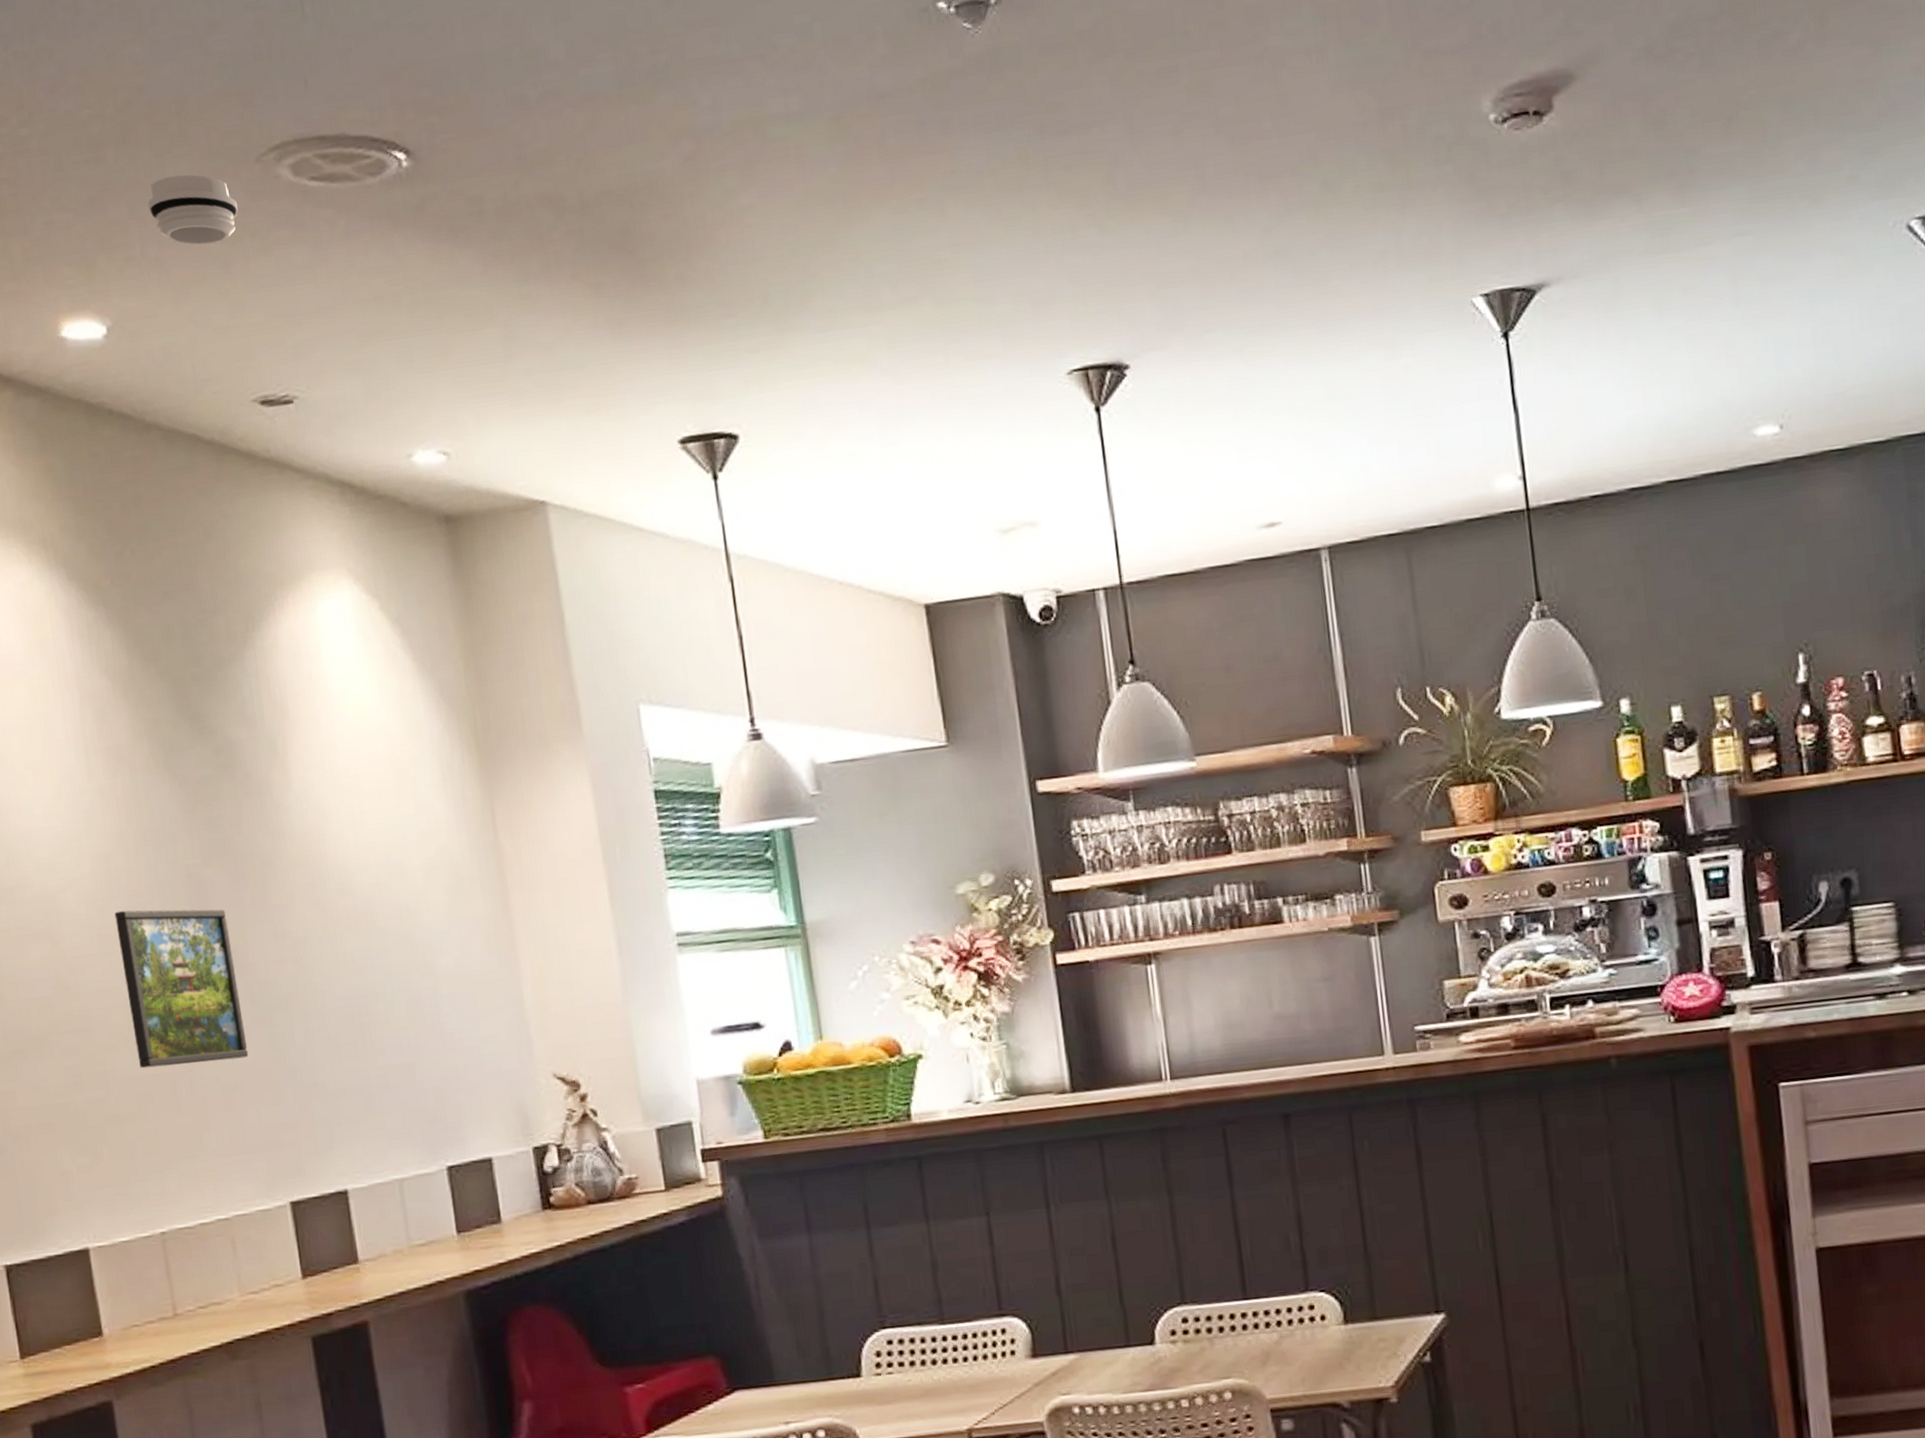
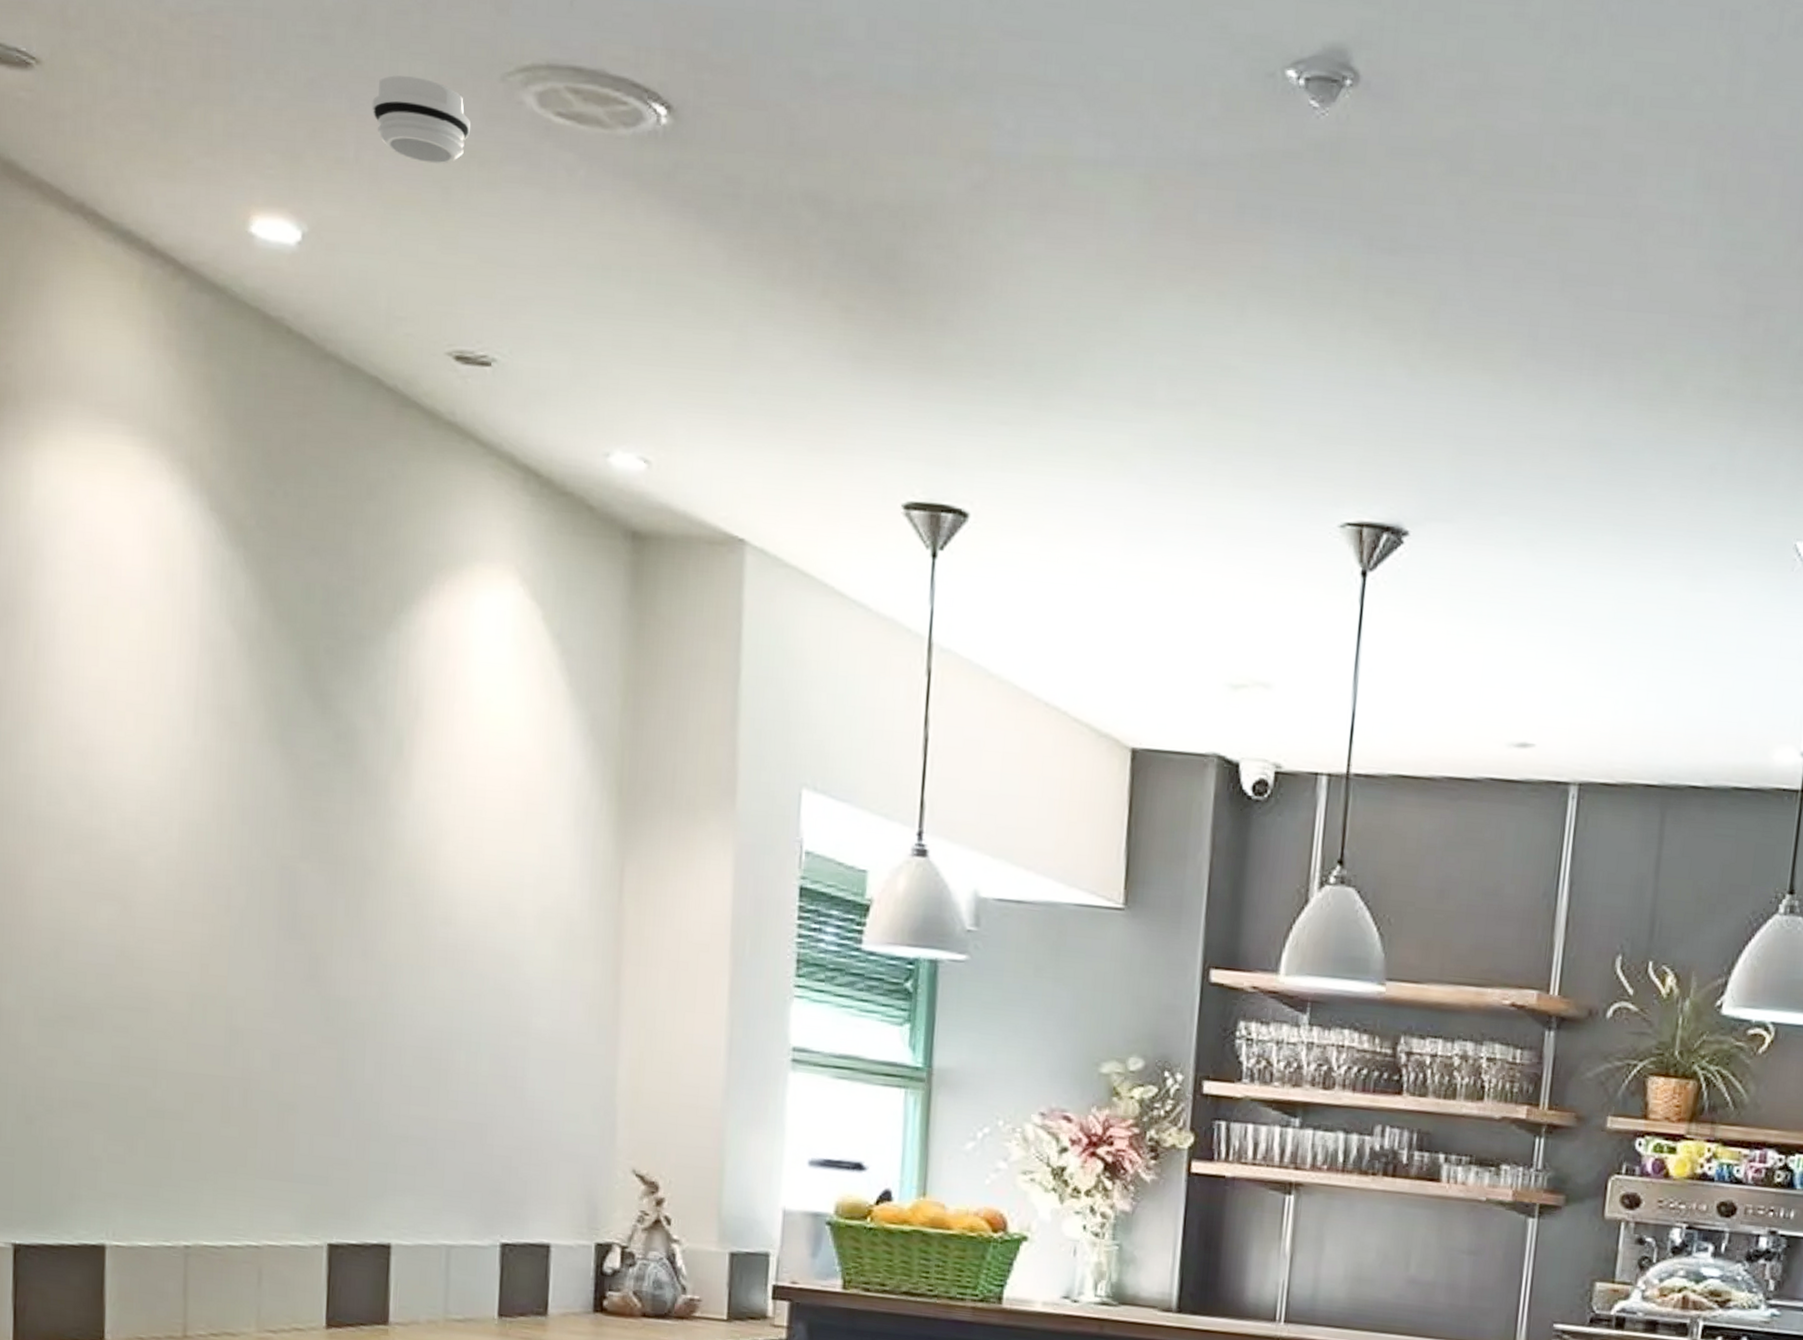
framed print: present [114,909,249,1069] -> none [193,888,316,1079]

